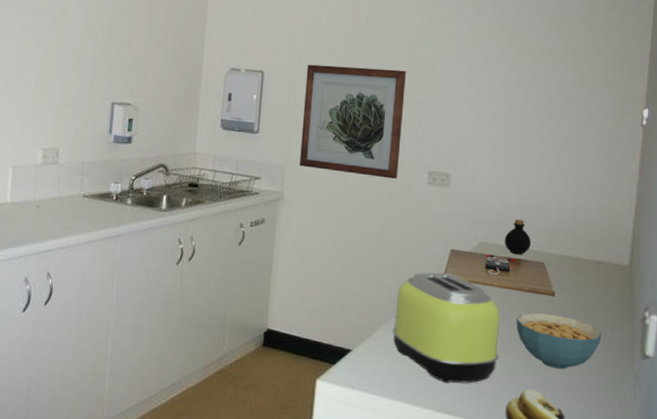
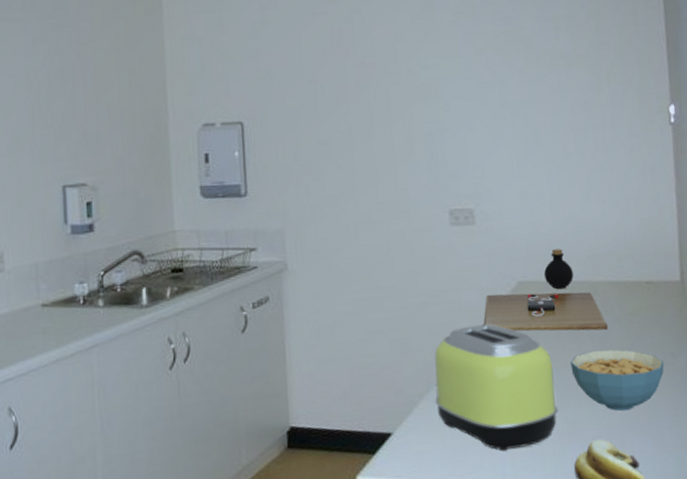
wall art: present [300,64,406,179] -> none [293,98,416,228]

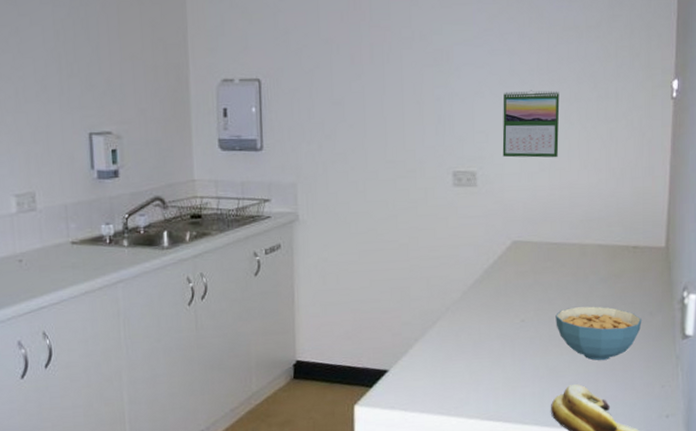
toaster: present [434,324,558,451] -> none [428,278,541,390]
cutting board: present [483,292,608,332] -> none [478,251,593,289]
calendar: none [496,121,558,193] -> present [502,90,560,158]
bottle: present [543,249,574,290] -> none [537,212,565,250]

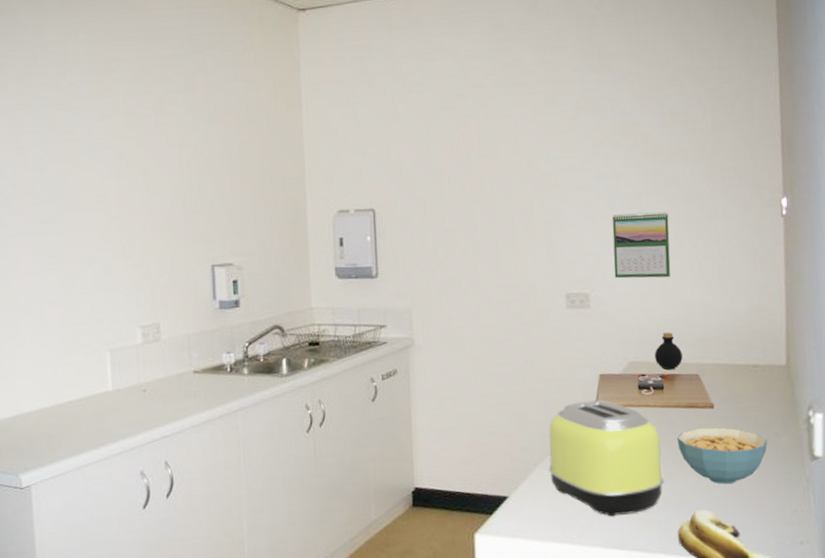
toaster: none [428,278,541,390] -> present [548,400,664,517]
cutting board: none [478,251,593,289] -> present [595,373,715,410]
bottle: none [537,212,565,250] -> present [654,332,683,370]

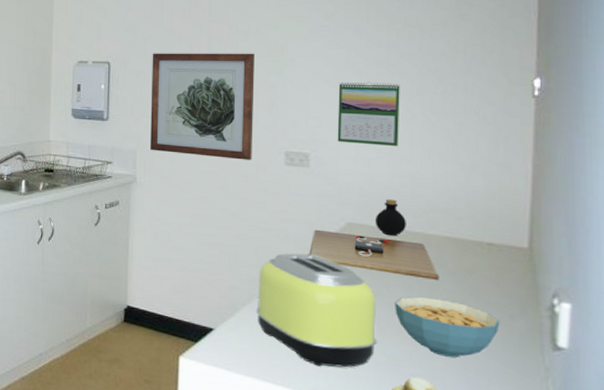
wall art: none [421,189,534,308] -> present [150,53,255,160]

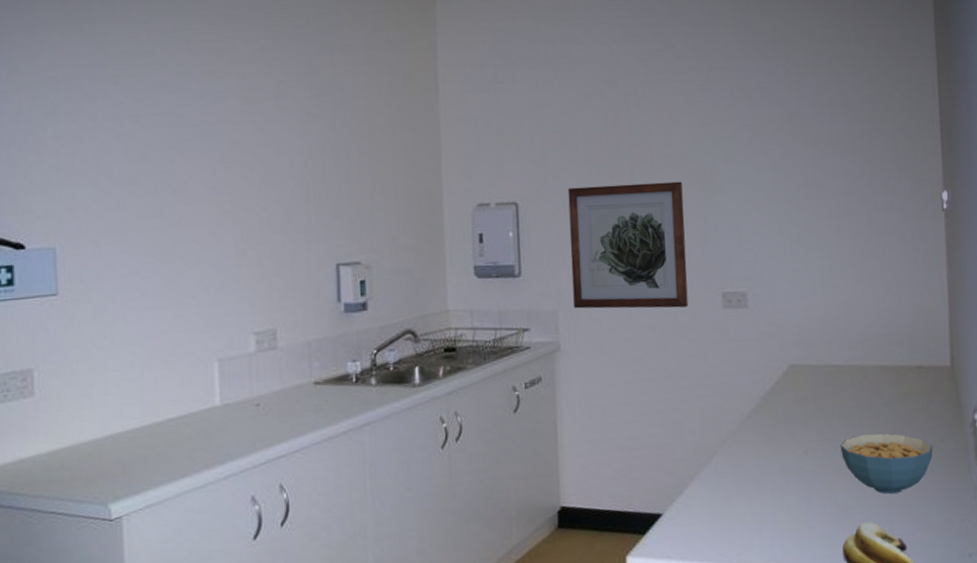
toaster: present [255,253,377,368] -> none [705,406,828,533]
cutting board: present [309,229,439,280] -> none [754,376,878,414]
calendar: present [337,82,400,147] -> none [770,205,831,276]
bottle: present [374,199,406,236] -> none [815,332,845,373]

